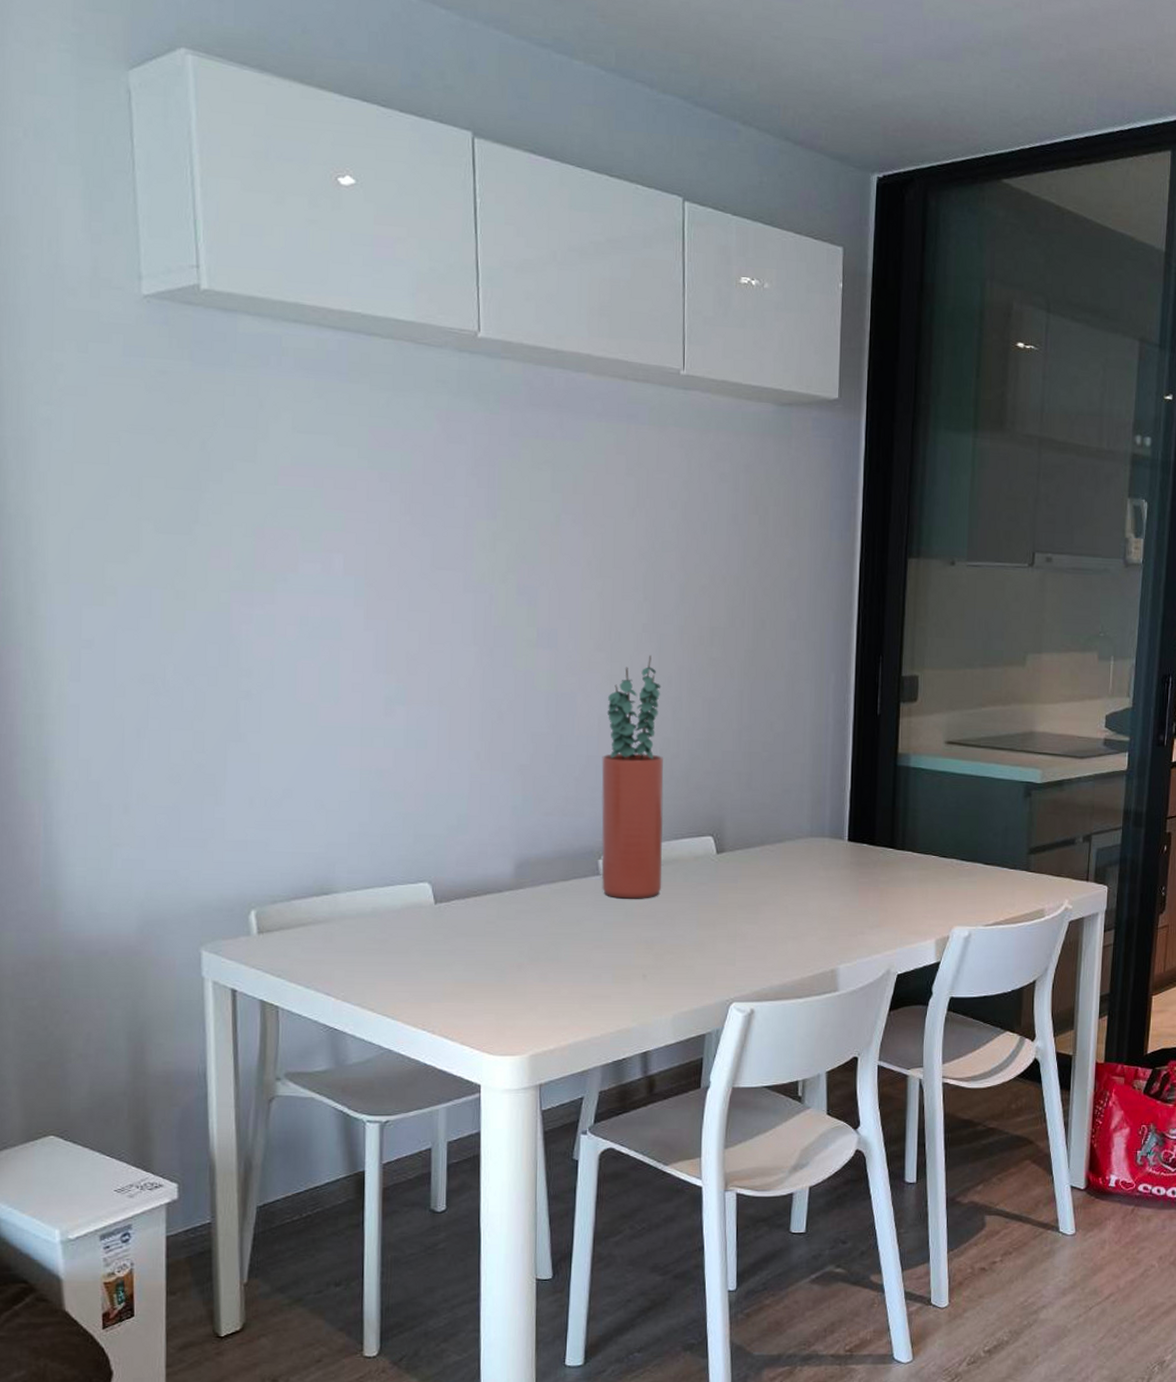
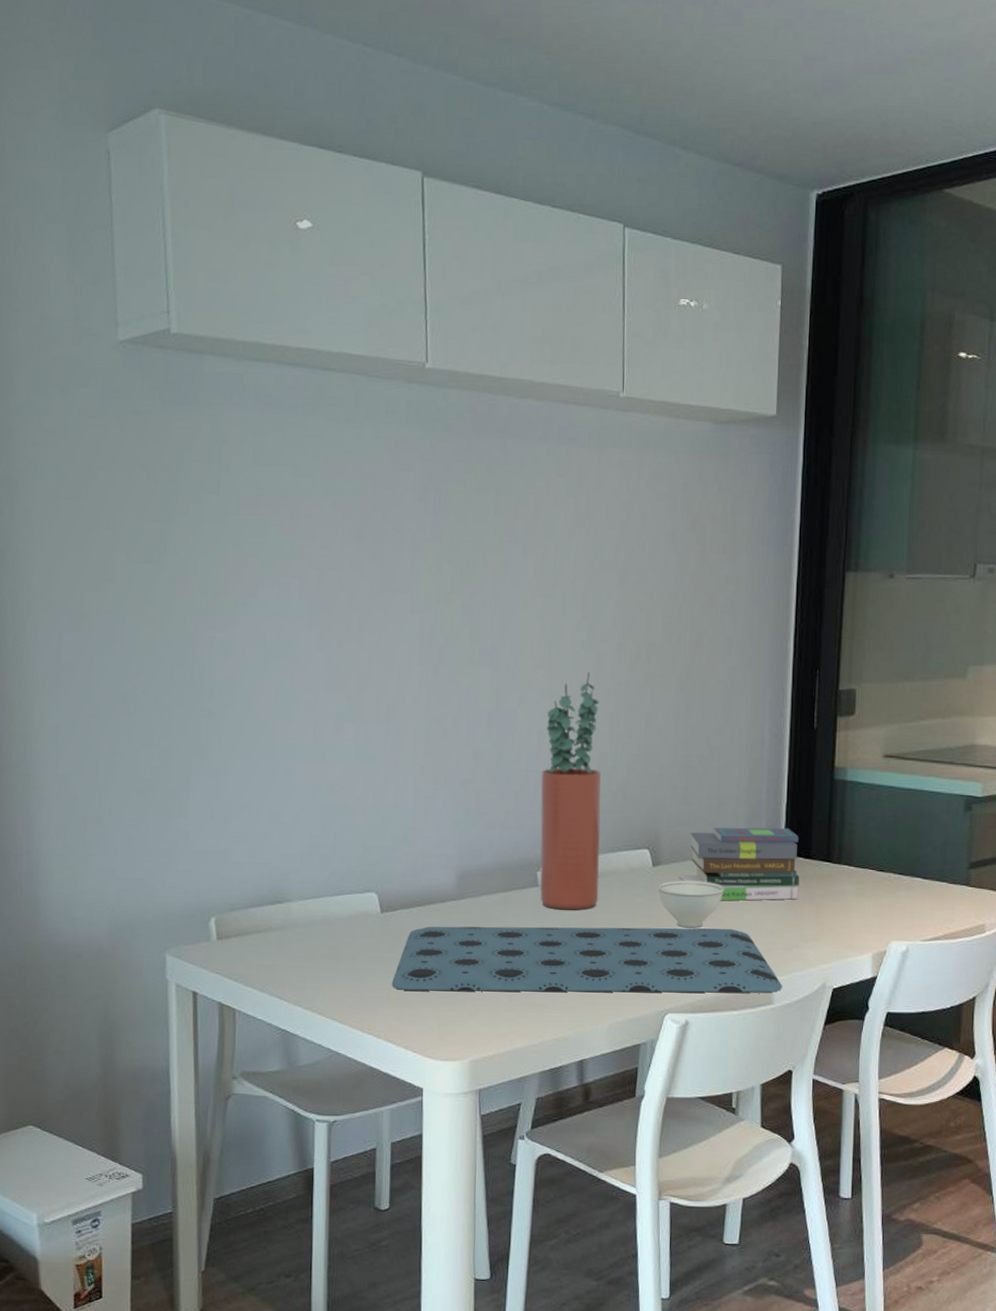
placemat: none [446,915,847,984] -> present [391,926,782,993]
bowl: none [722,867,790,916] -> present [657,880,725,928]
books: none [742,814,864,888] -> present [678,827,800,901]

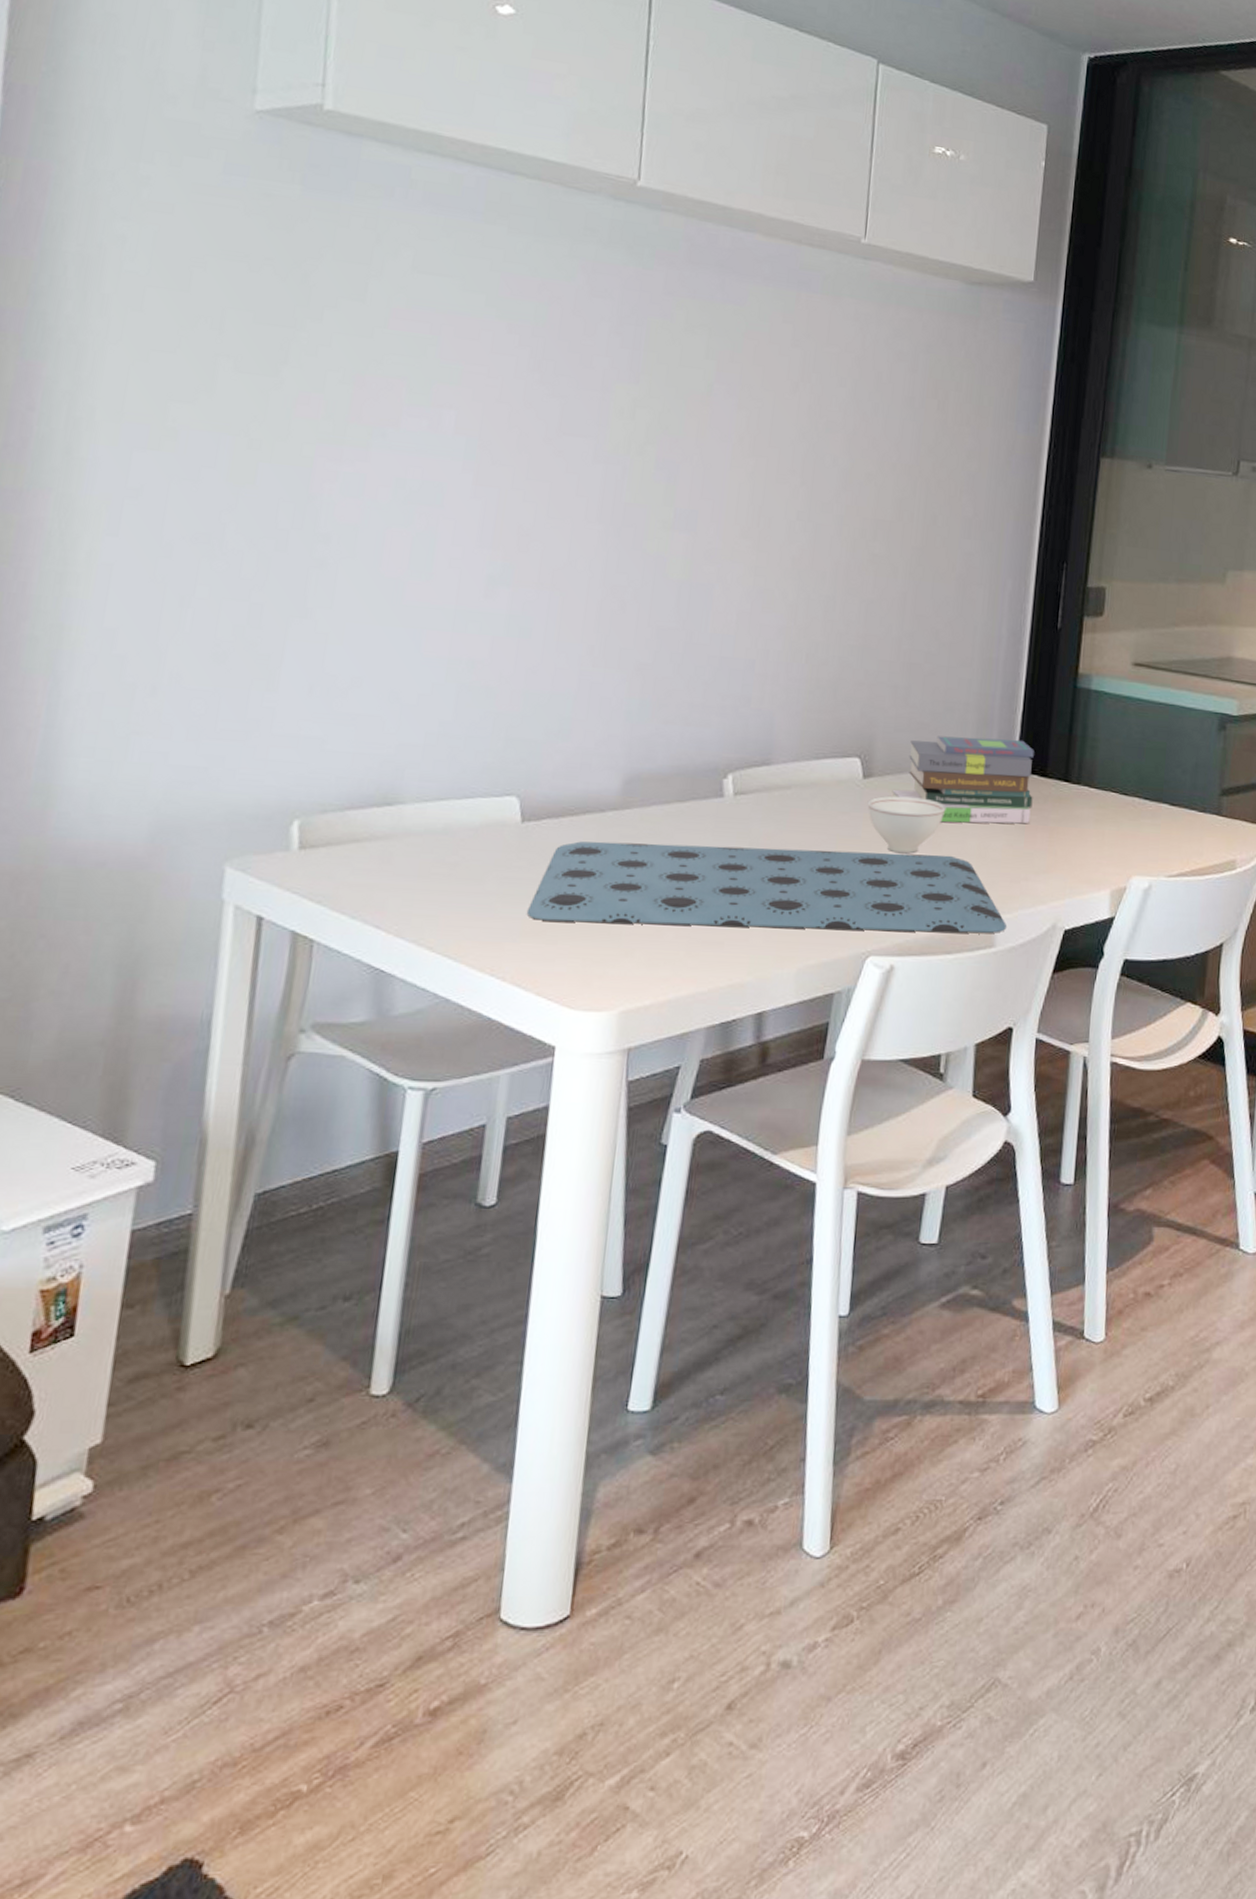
vase: present [539,671,601,910] -> none [724,546,814,828]

